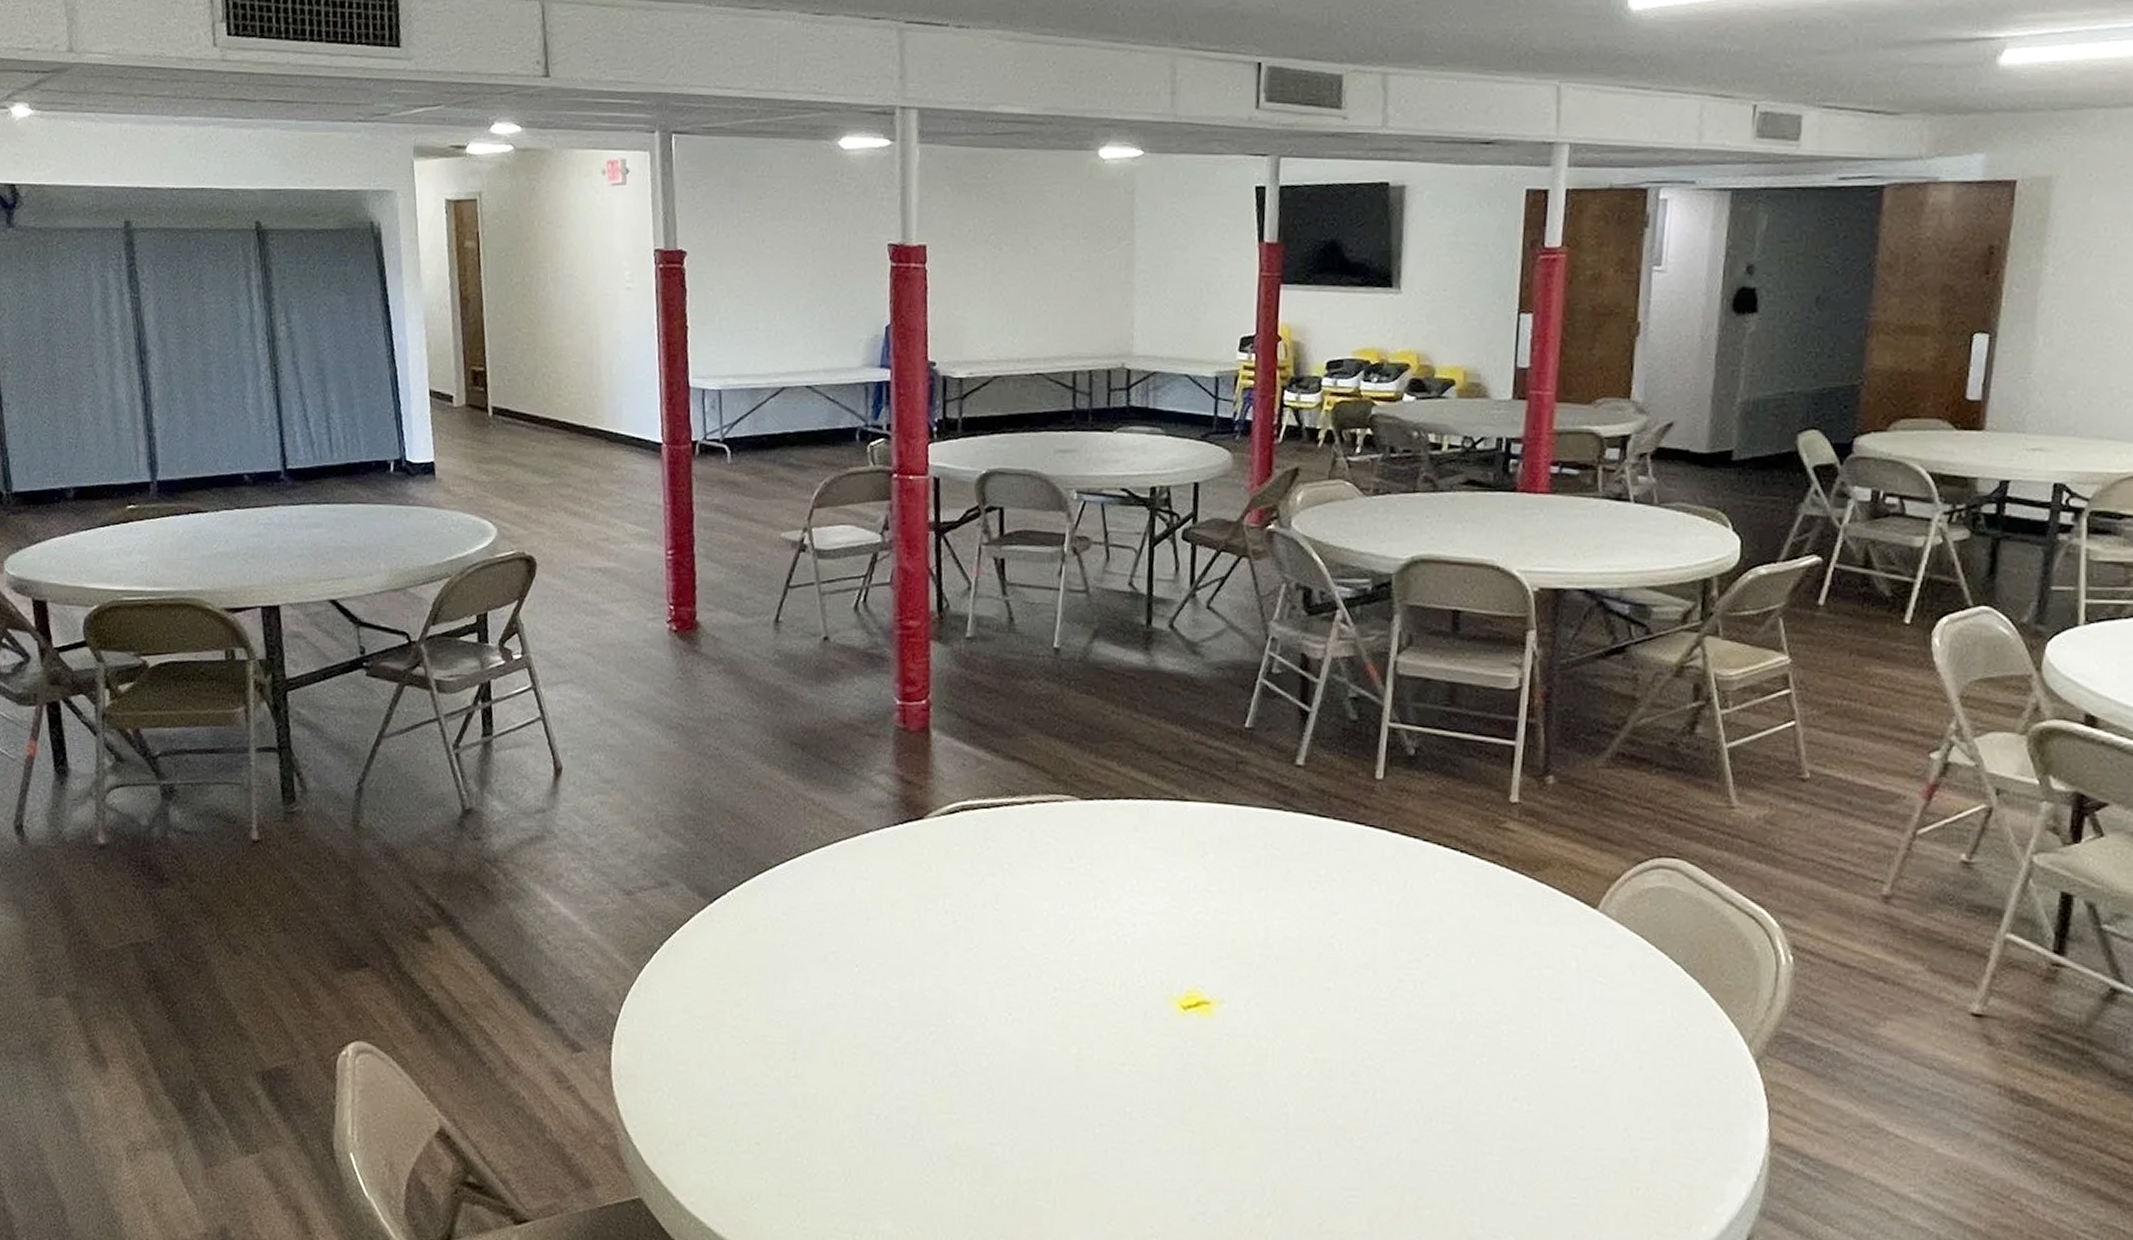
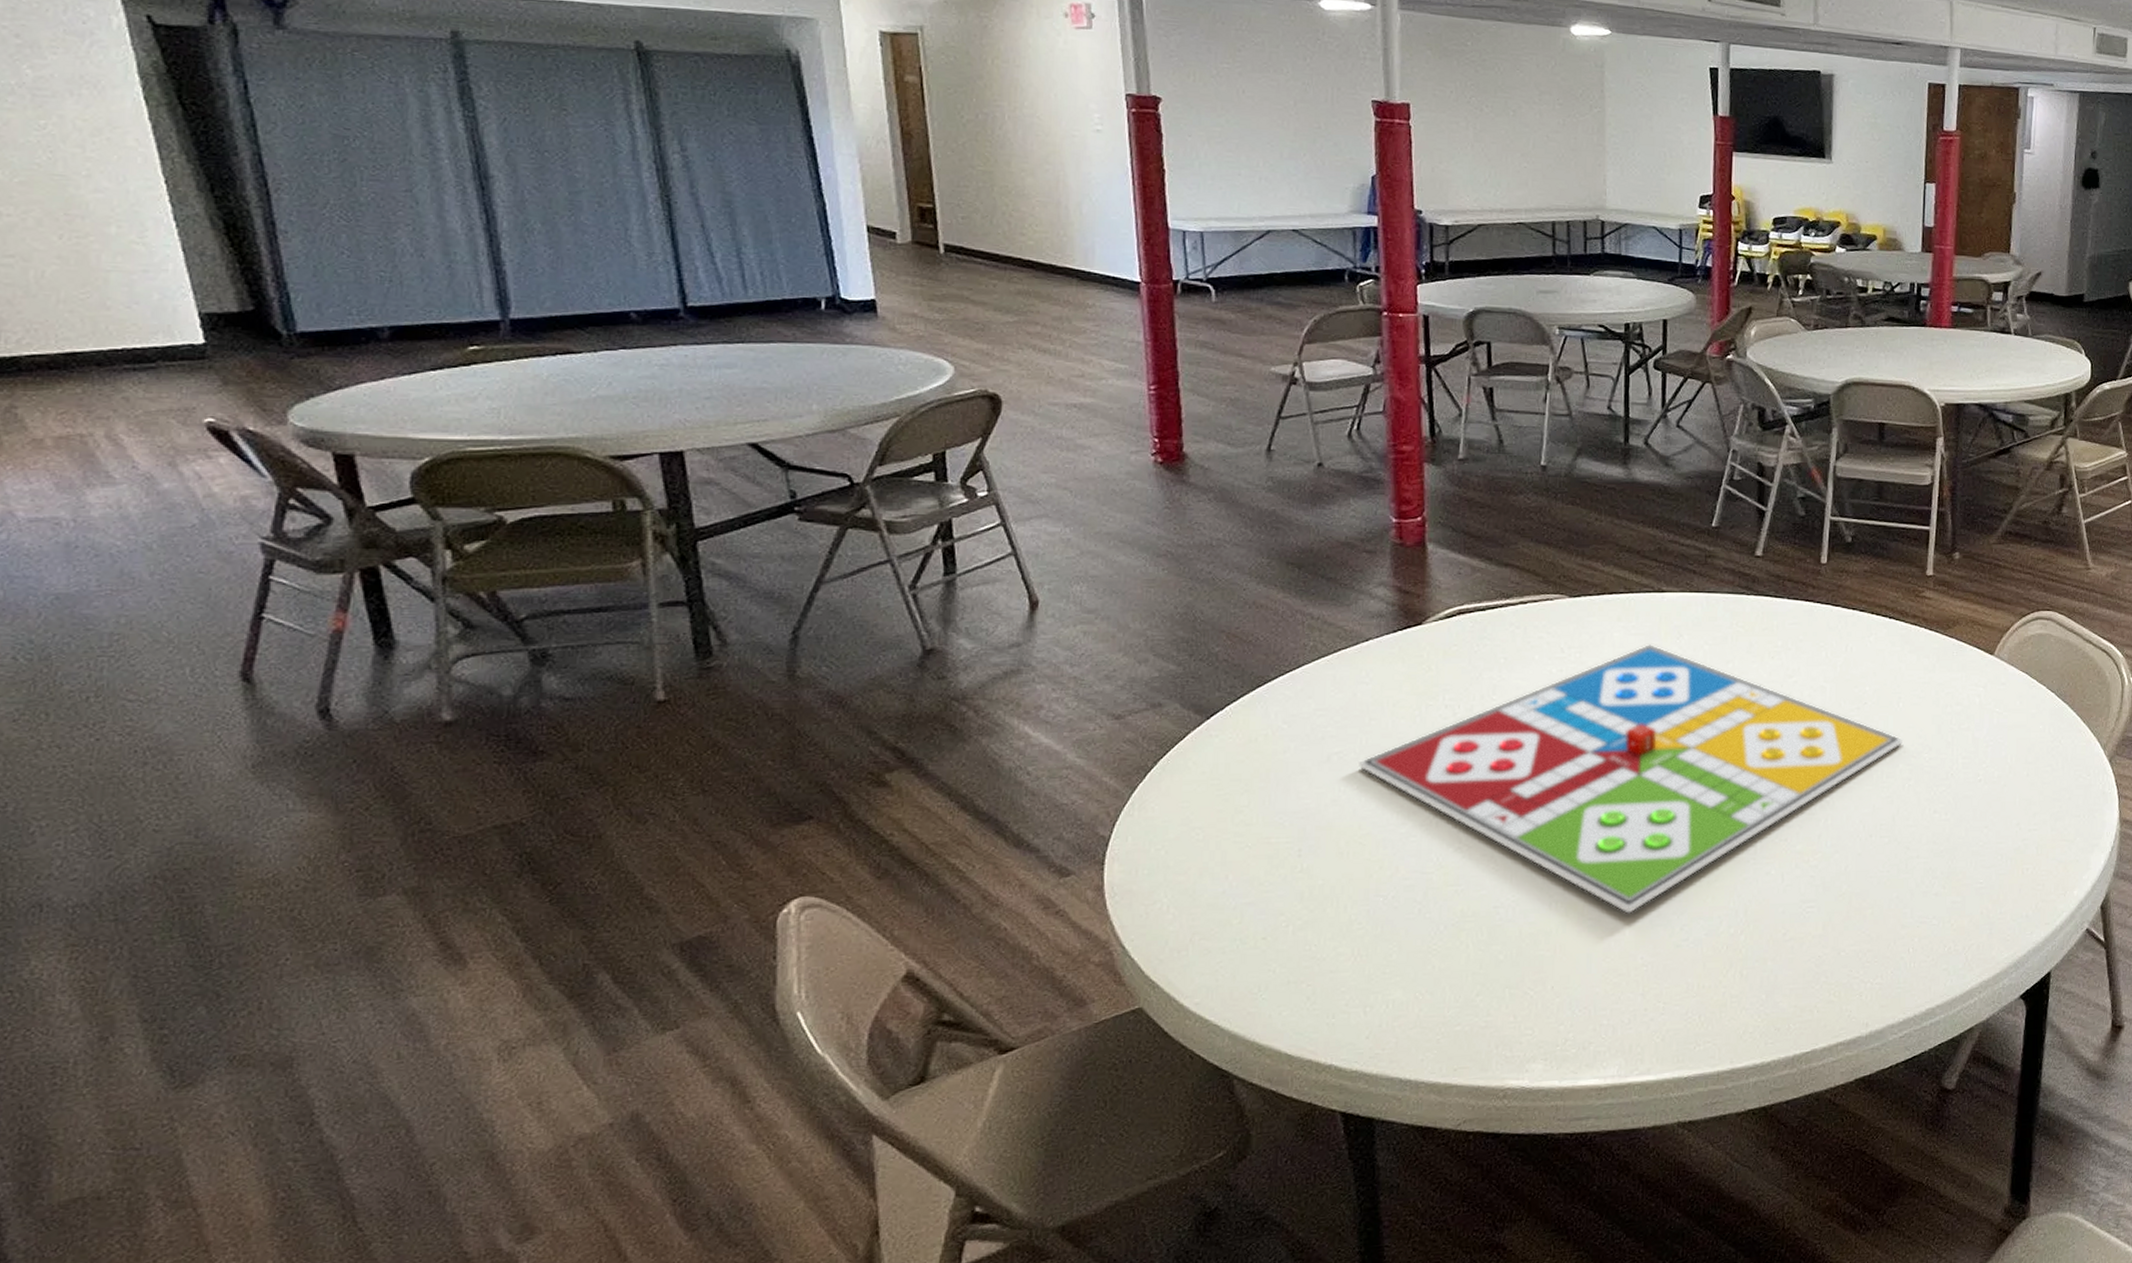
gameboard: none [855,860,1474,1173] -> present [1359,643,1903,914]

